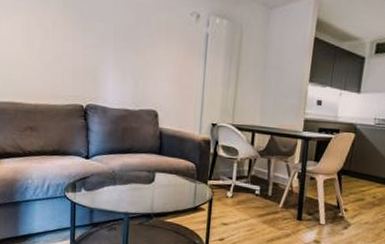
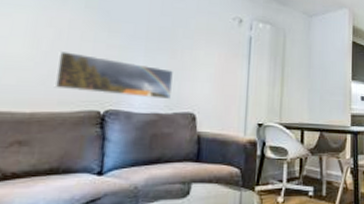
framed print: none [48,49,138,97] -> present [54,50,173,100]

